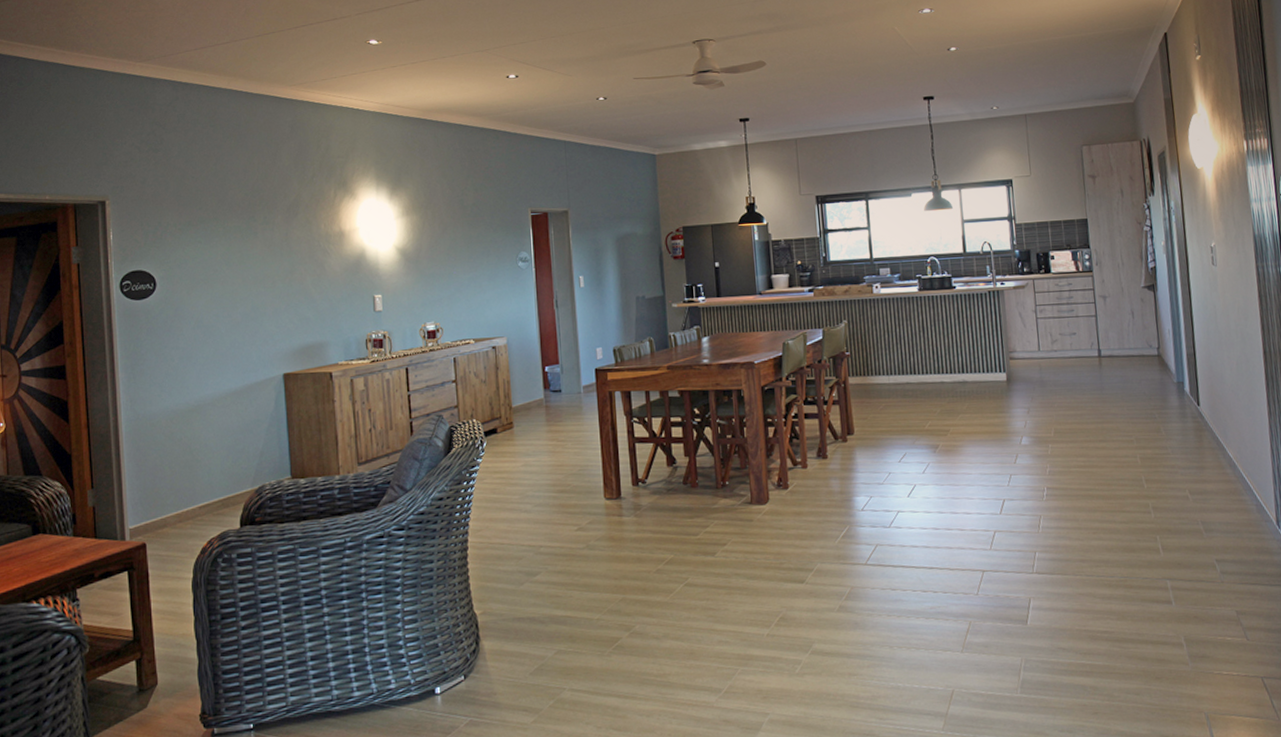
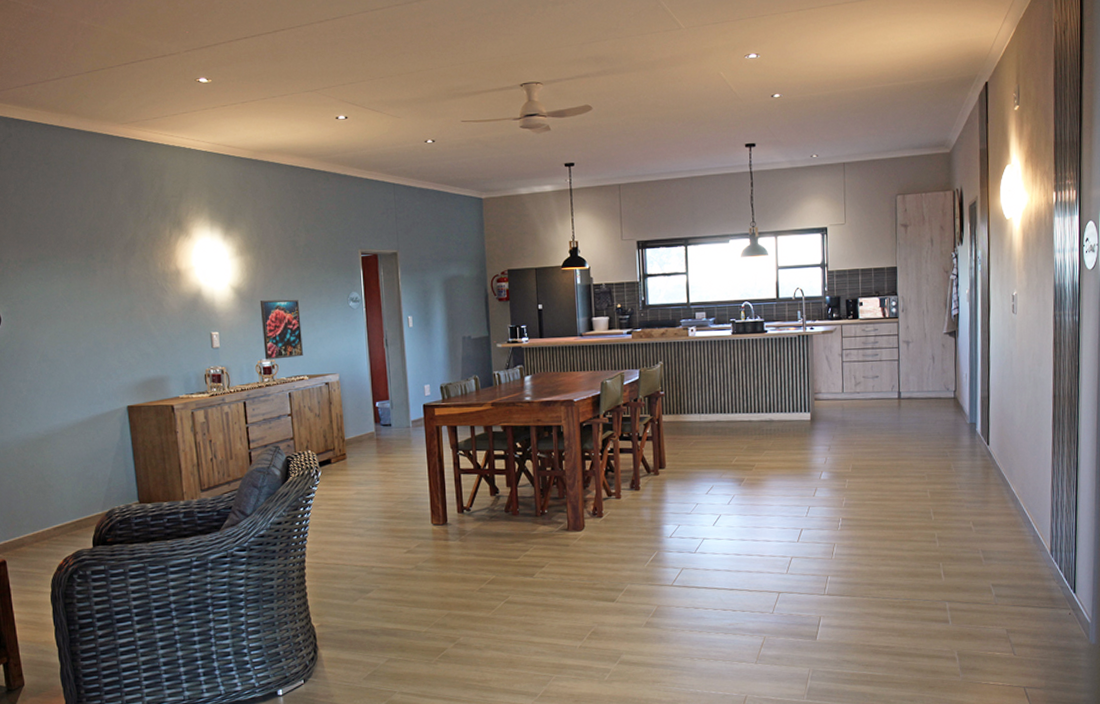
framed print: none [425,260,469,323] -> present [259,299,303,360]

